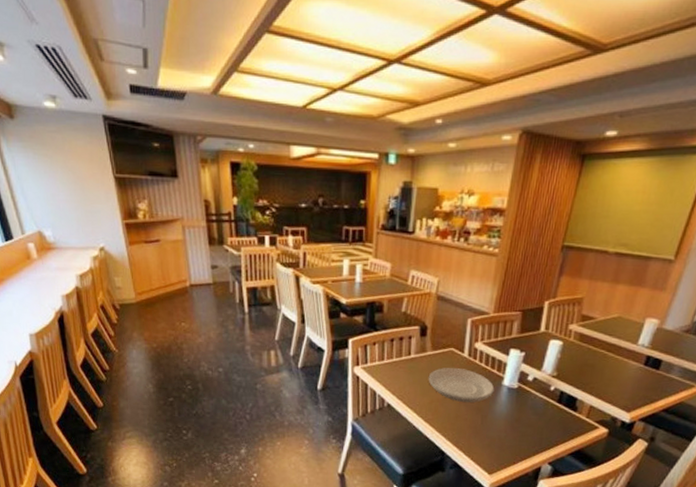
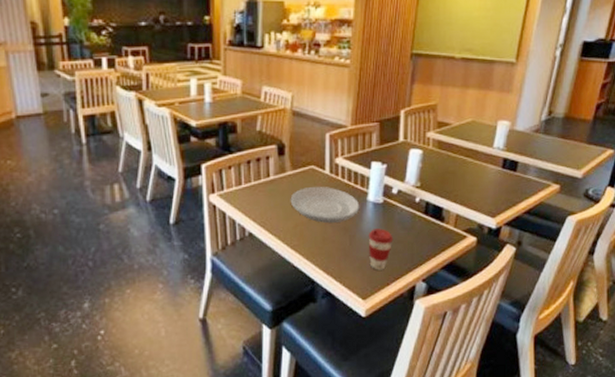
coffee cup: none [498,411,524,450] -> present [368,228,394,270]

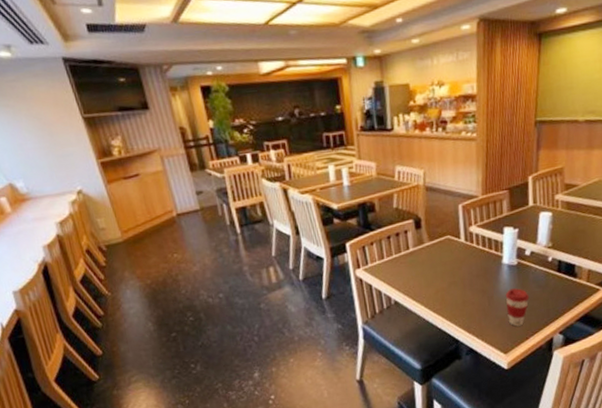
plate: present [290,186,360,223] -> none [430,254,496,287]

